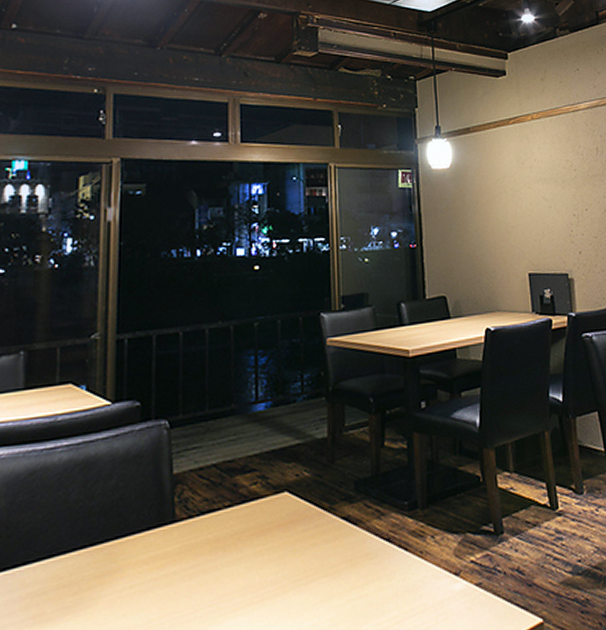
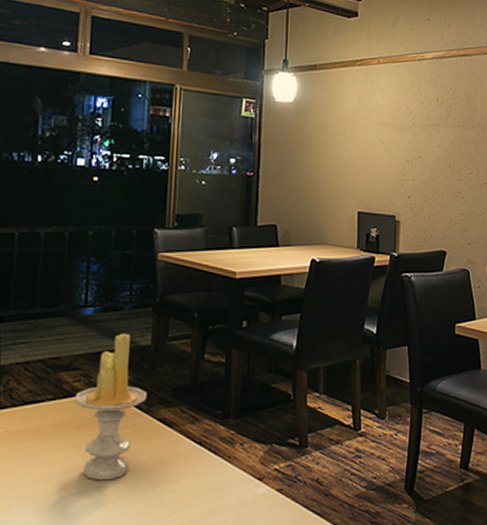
candle: none [253,427,328,592] -> present [74,333,147,481]

